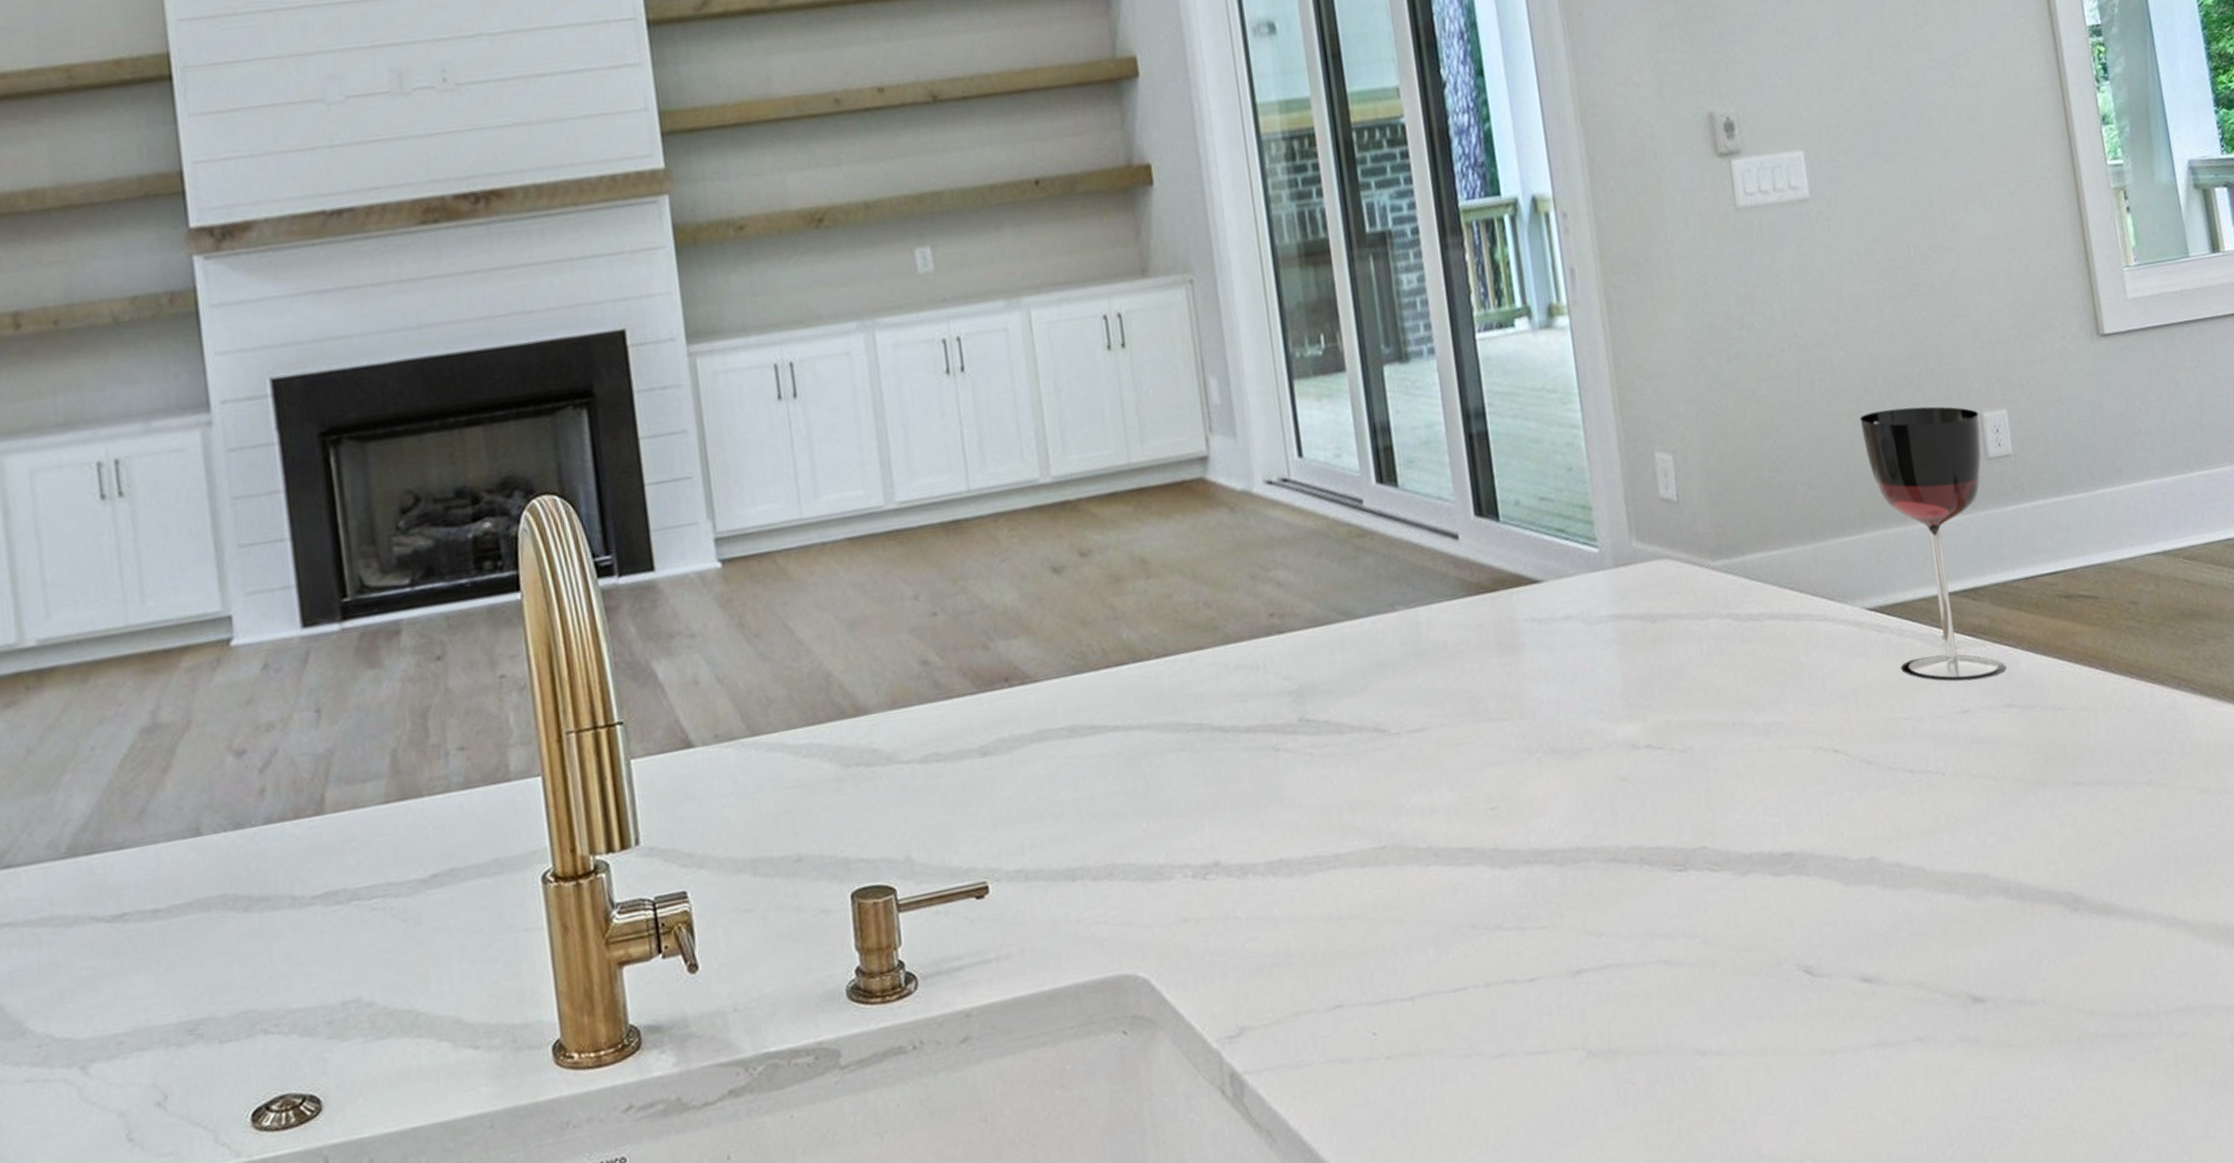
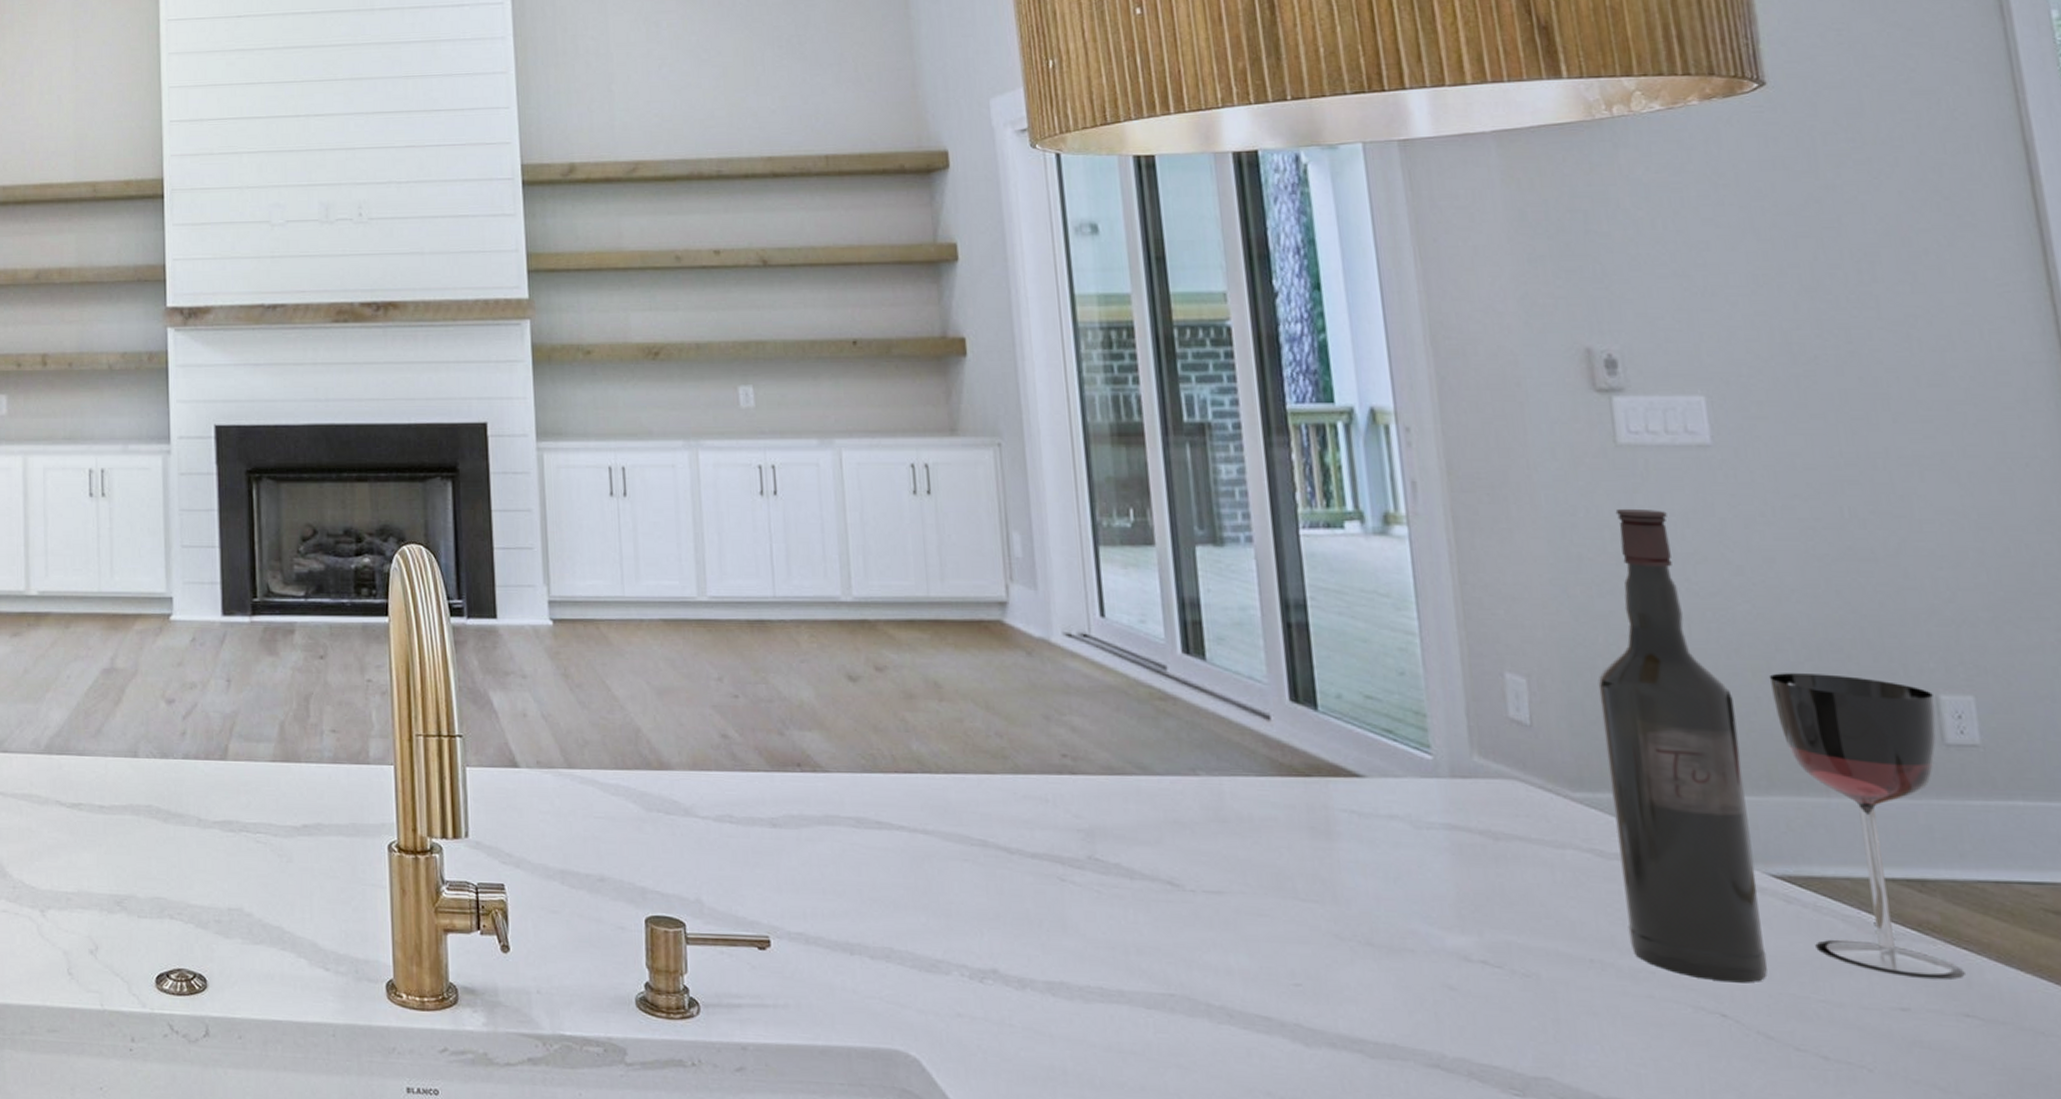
wine bottle: none [1729,269,1867,721] -> present [1598,508,1768,983]

